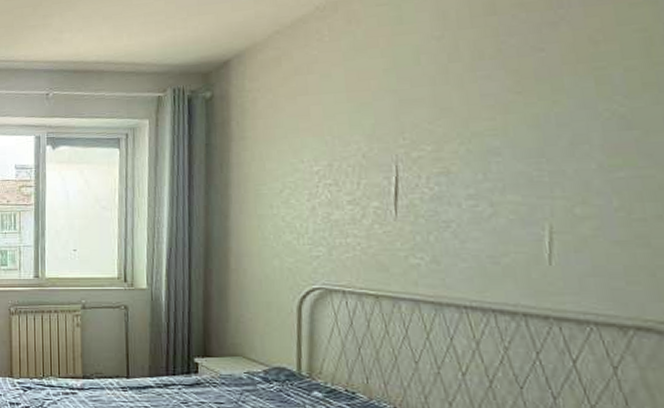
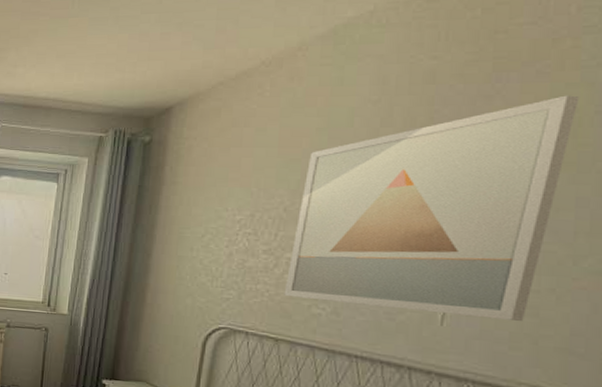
wall art: none [376,15,646,254] -> present [284,95,580,322]

